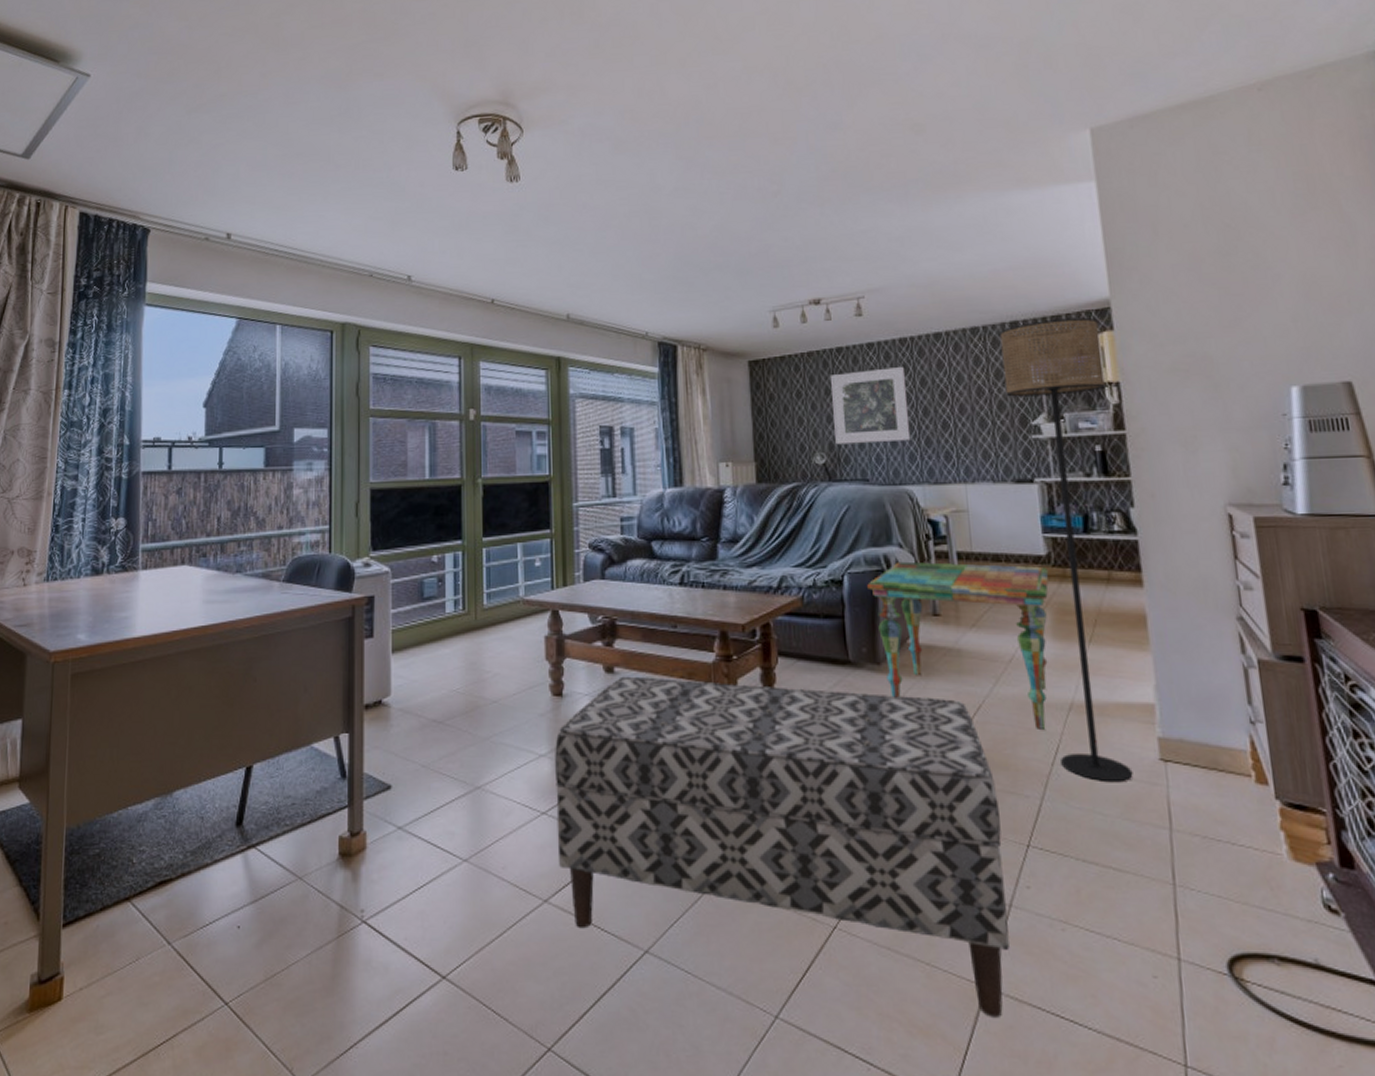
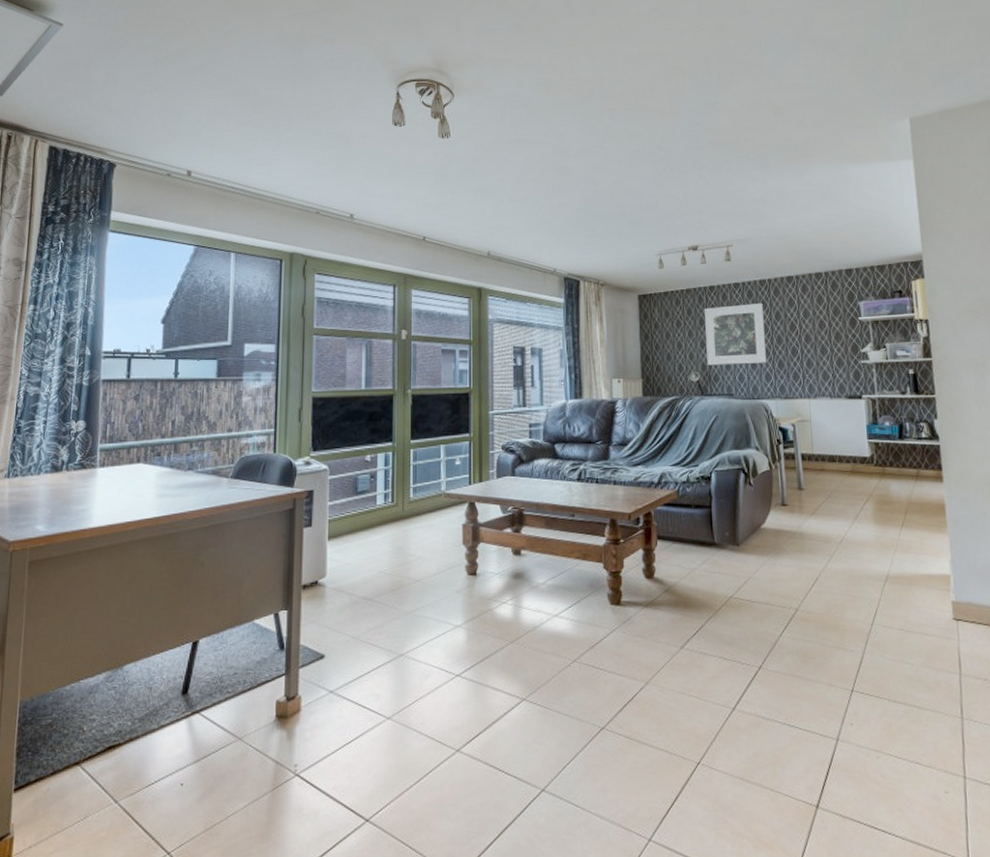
bench: present [555,676,1010,1017] -> none [469,557,836,831]
side table: present [867,561,1049,729] -> none [730,461,872,597]
floor lamp: present [1000,317,1133,783] -> none [838,267,933,638]

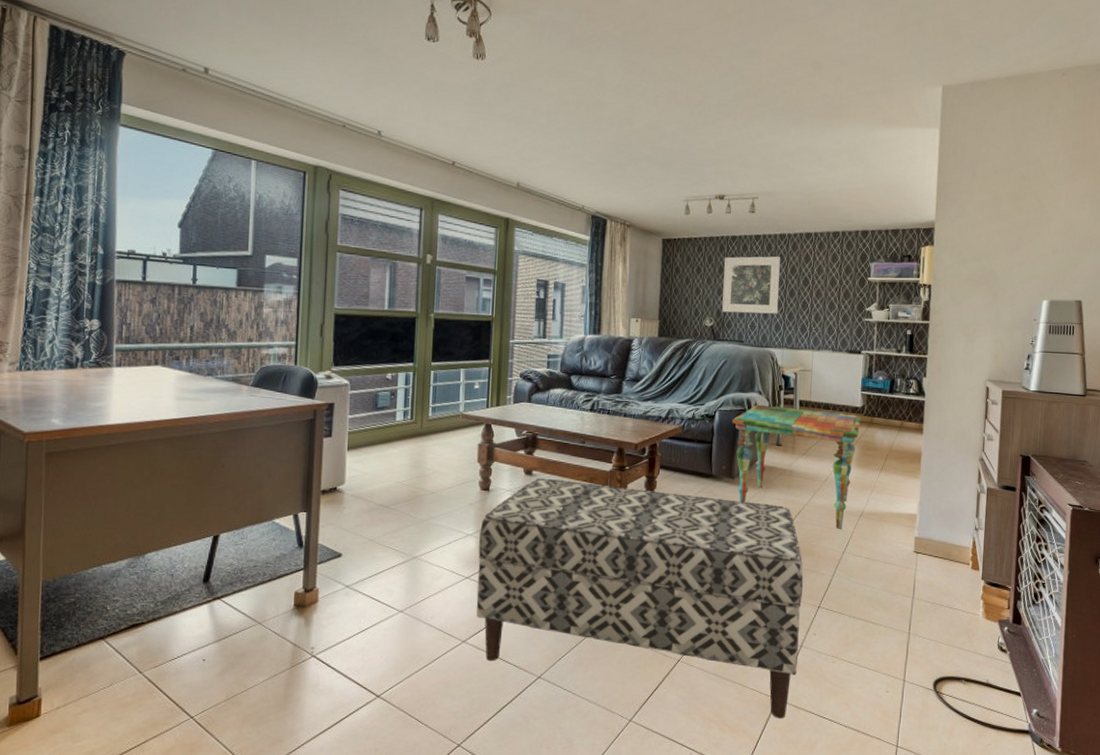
bench: none [469,557,836,831] -> present [476,478,803,718]
side table: none [730,461,872,597] -> present [732,404,861,529]

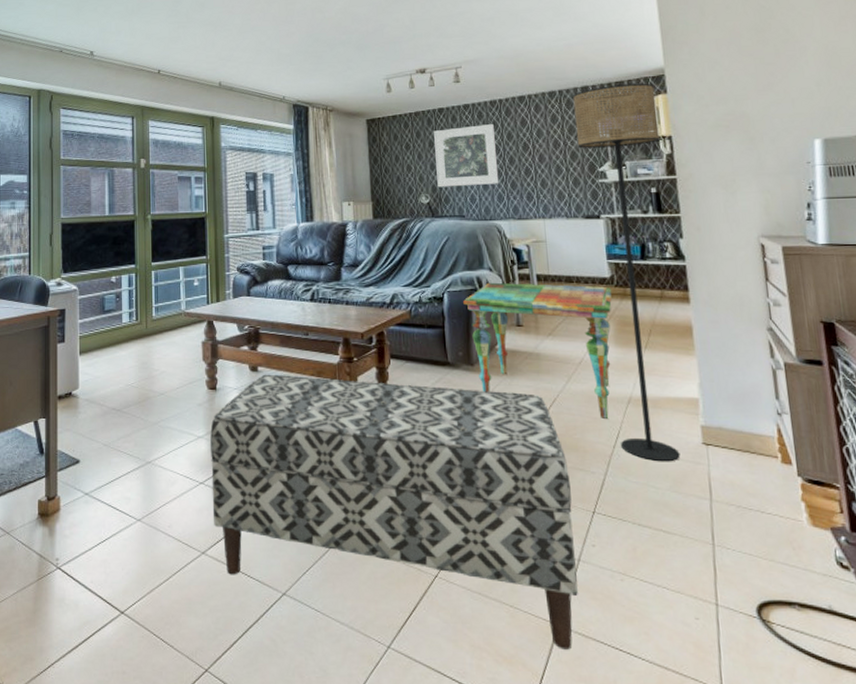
floor lamp: none [849,232,924,566] -> present [573,83,680,462]

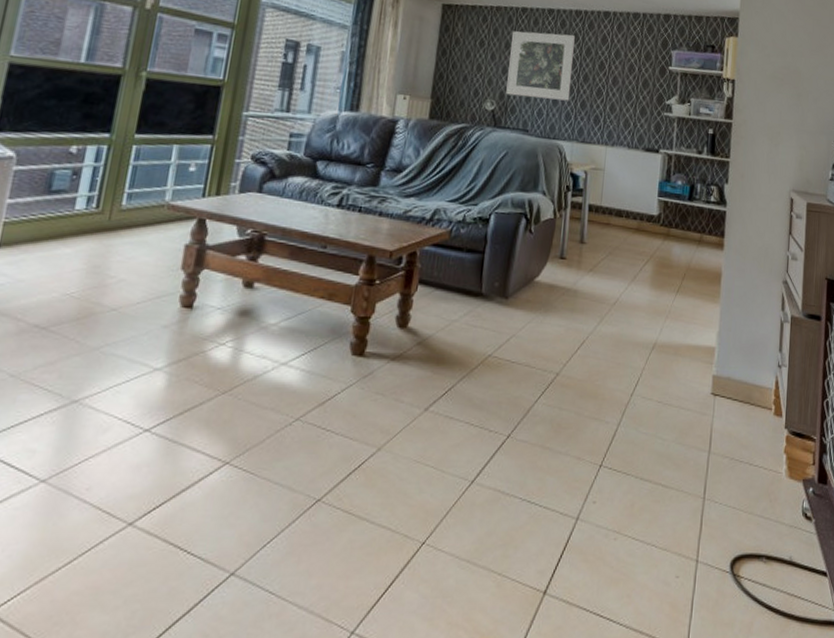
bench: present [210,374,578,650] -> none [153,292,584,620]
side table: present [463,282,612,418] -> none [510,207,657,364]
floor lamp: present [573,83,680,462] -> none [638,18,728,412]

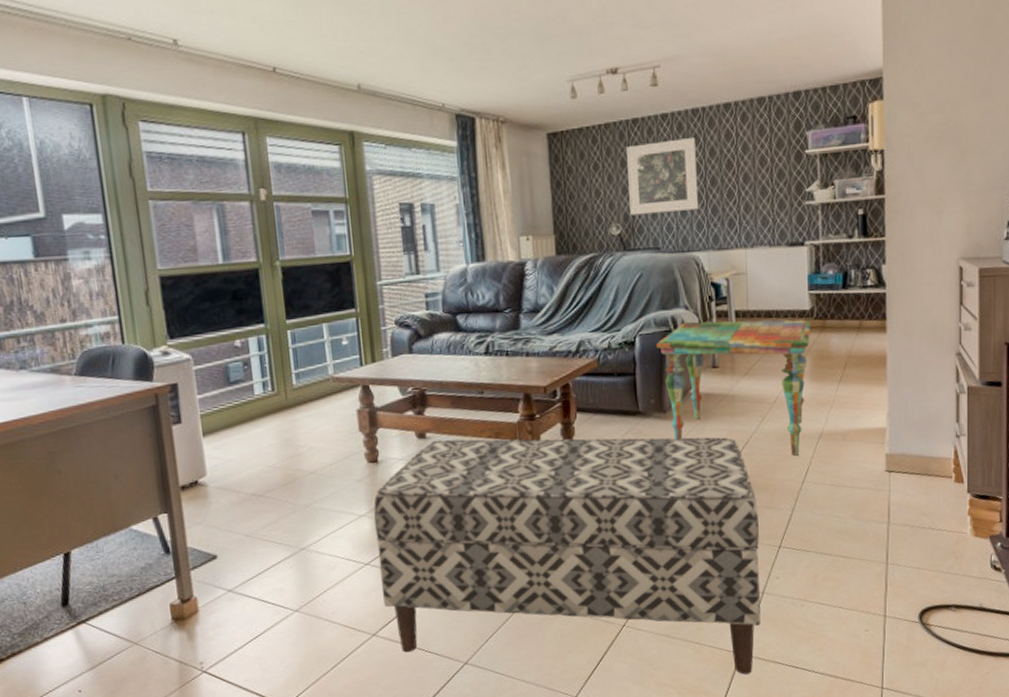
bench: none [153,292,584,620] -> present [373,437,761,675]
side table: none [510,207,657,364] -> present [656,319,811,456]

